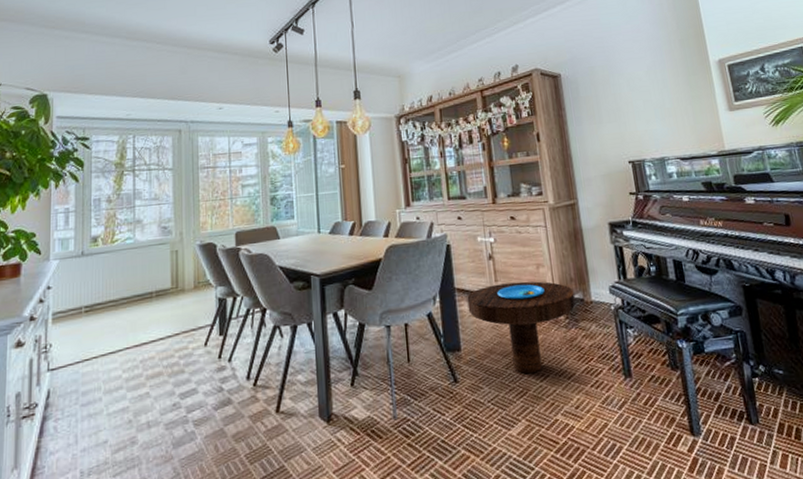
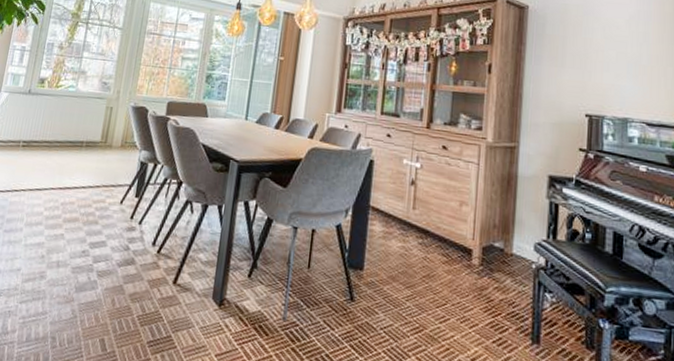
side table: present [467,281,576,374] -> none [379,211,495,313]

